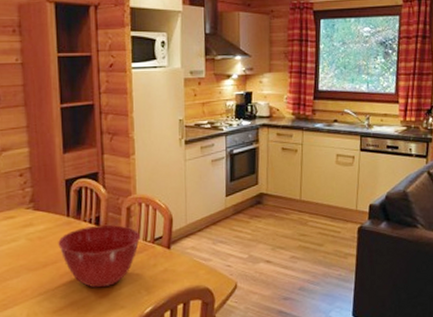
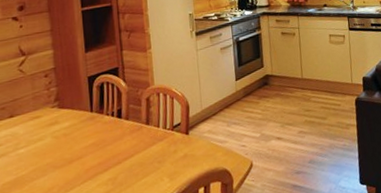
mixing bowl: present [58,224,140,288] -> none [83,116,160,180]

